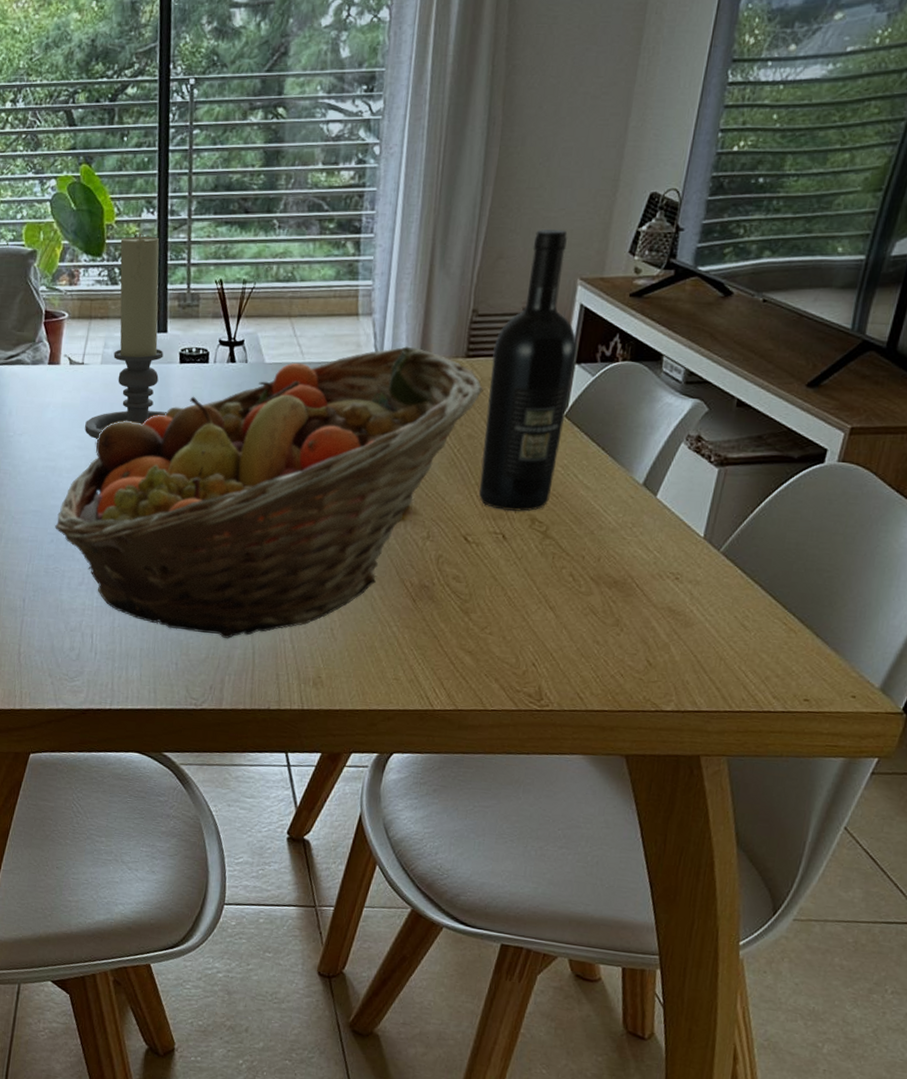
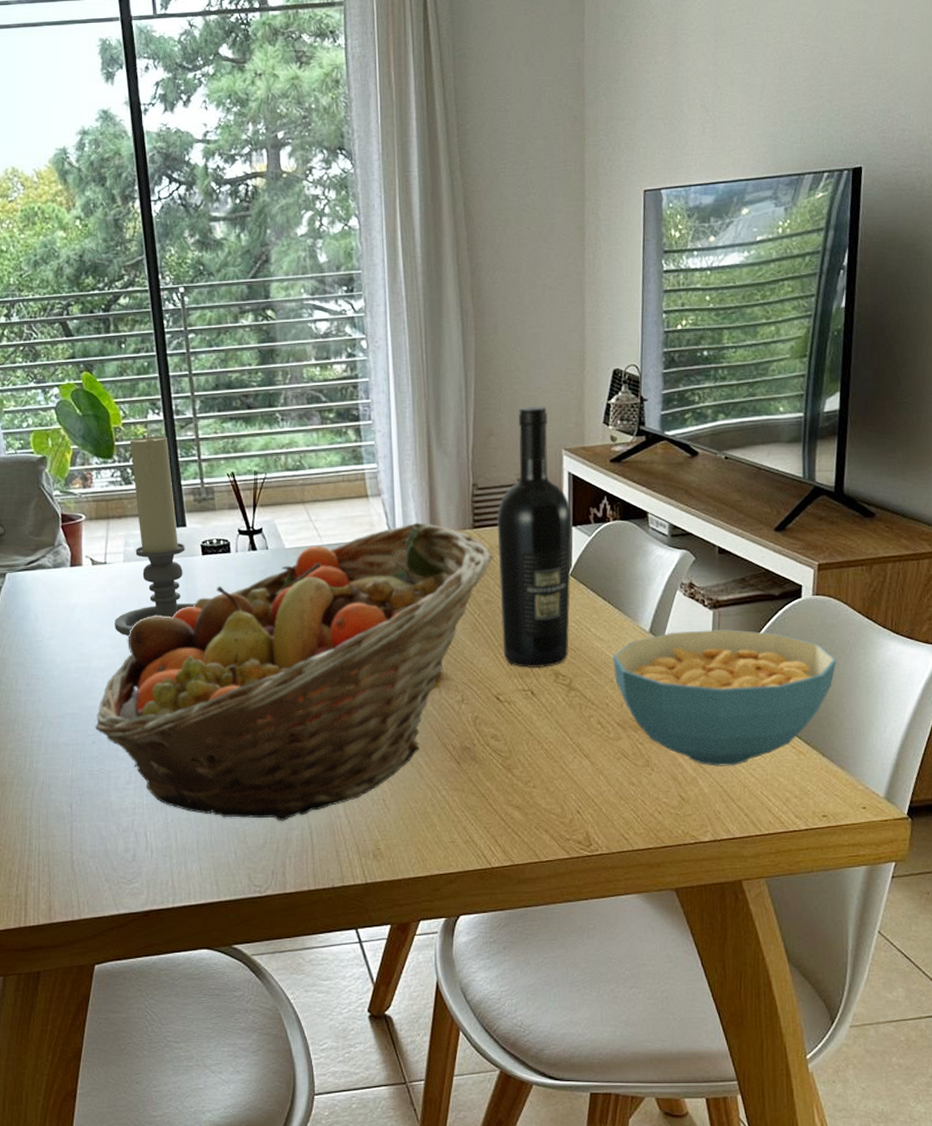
cereal bowl: none [596,487,853,636] -> present [613,629,837,766]

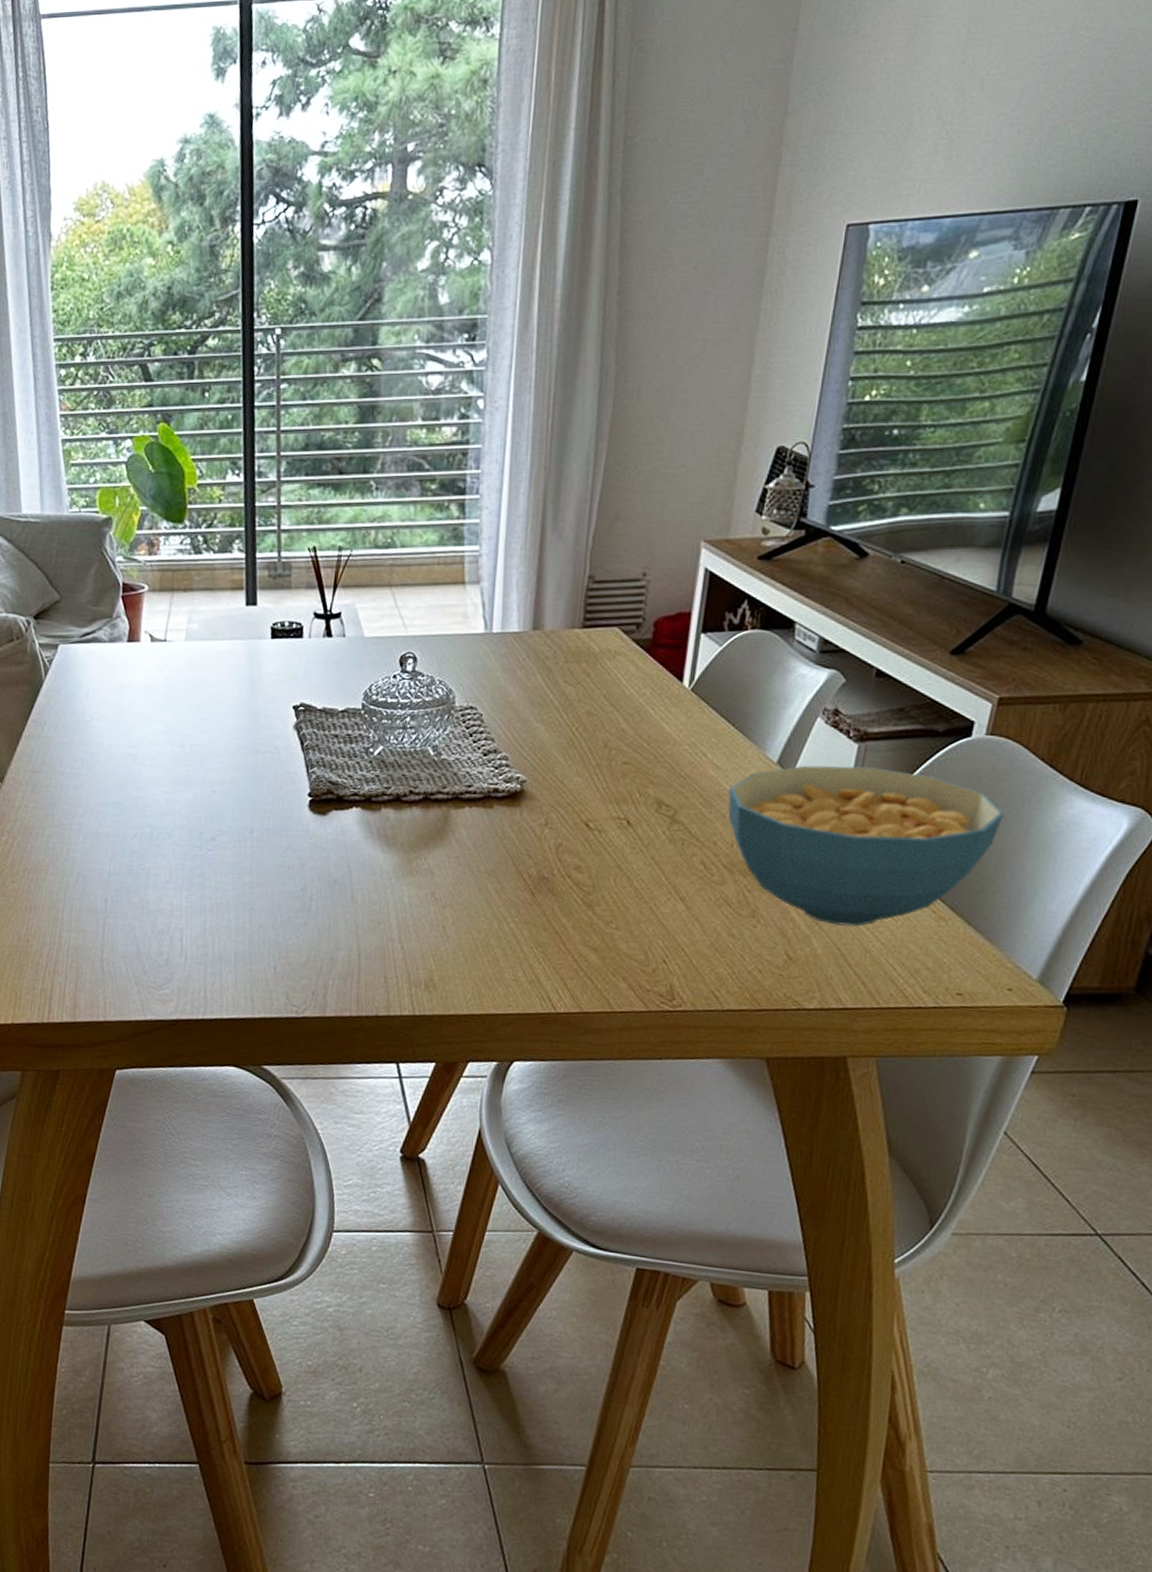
fruit basket: present [95,522,494,821] -> none [138,616,604,939]
candle holder: present [115,433,195,636] -> none [169,497,258,723]
wine bottle: present [497,406,572,669] -> none [600,487,703,795]

